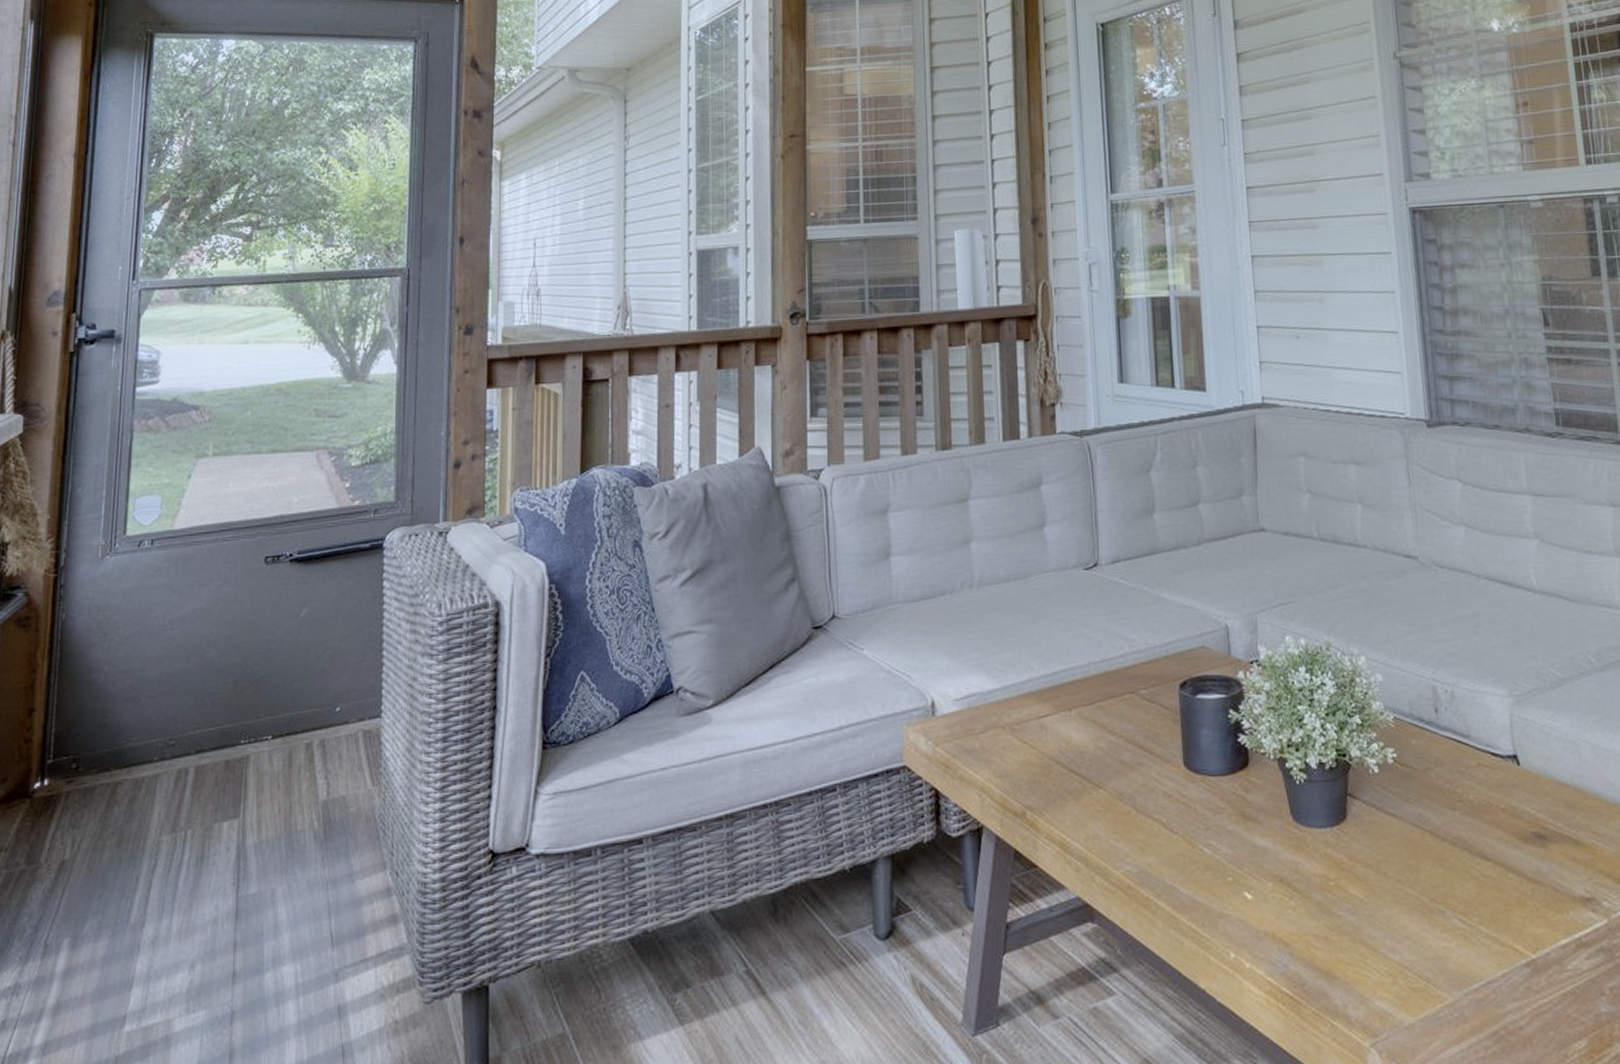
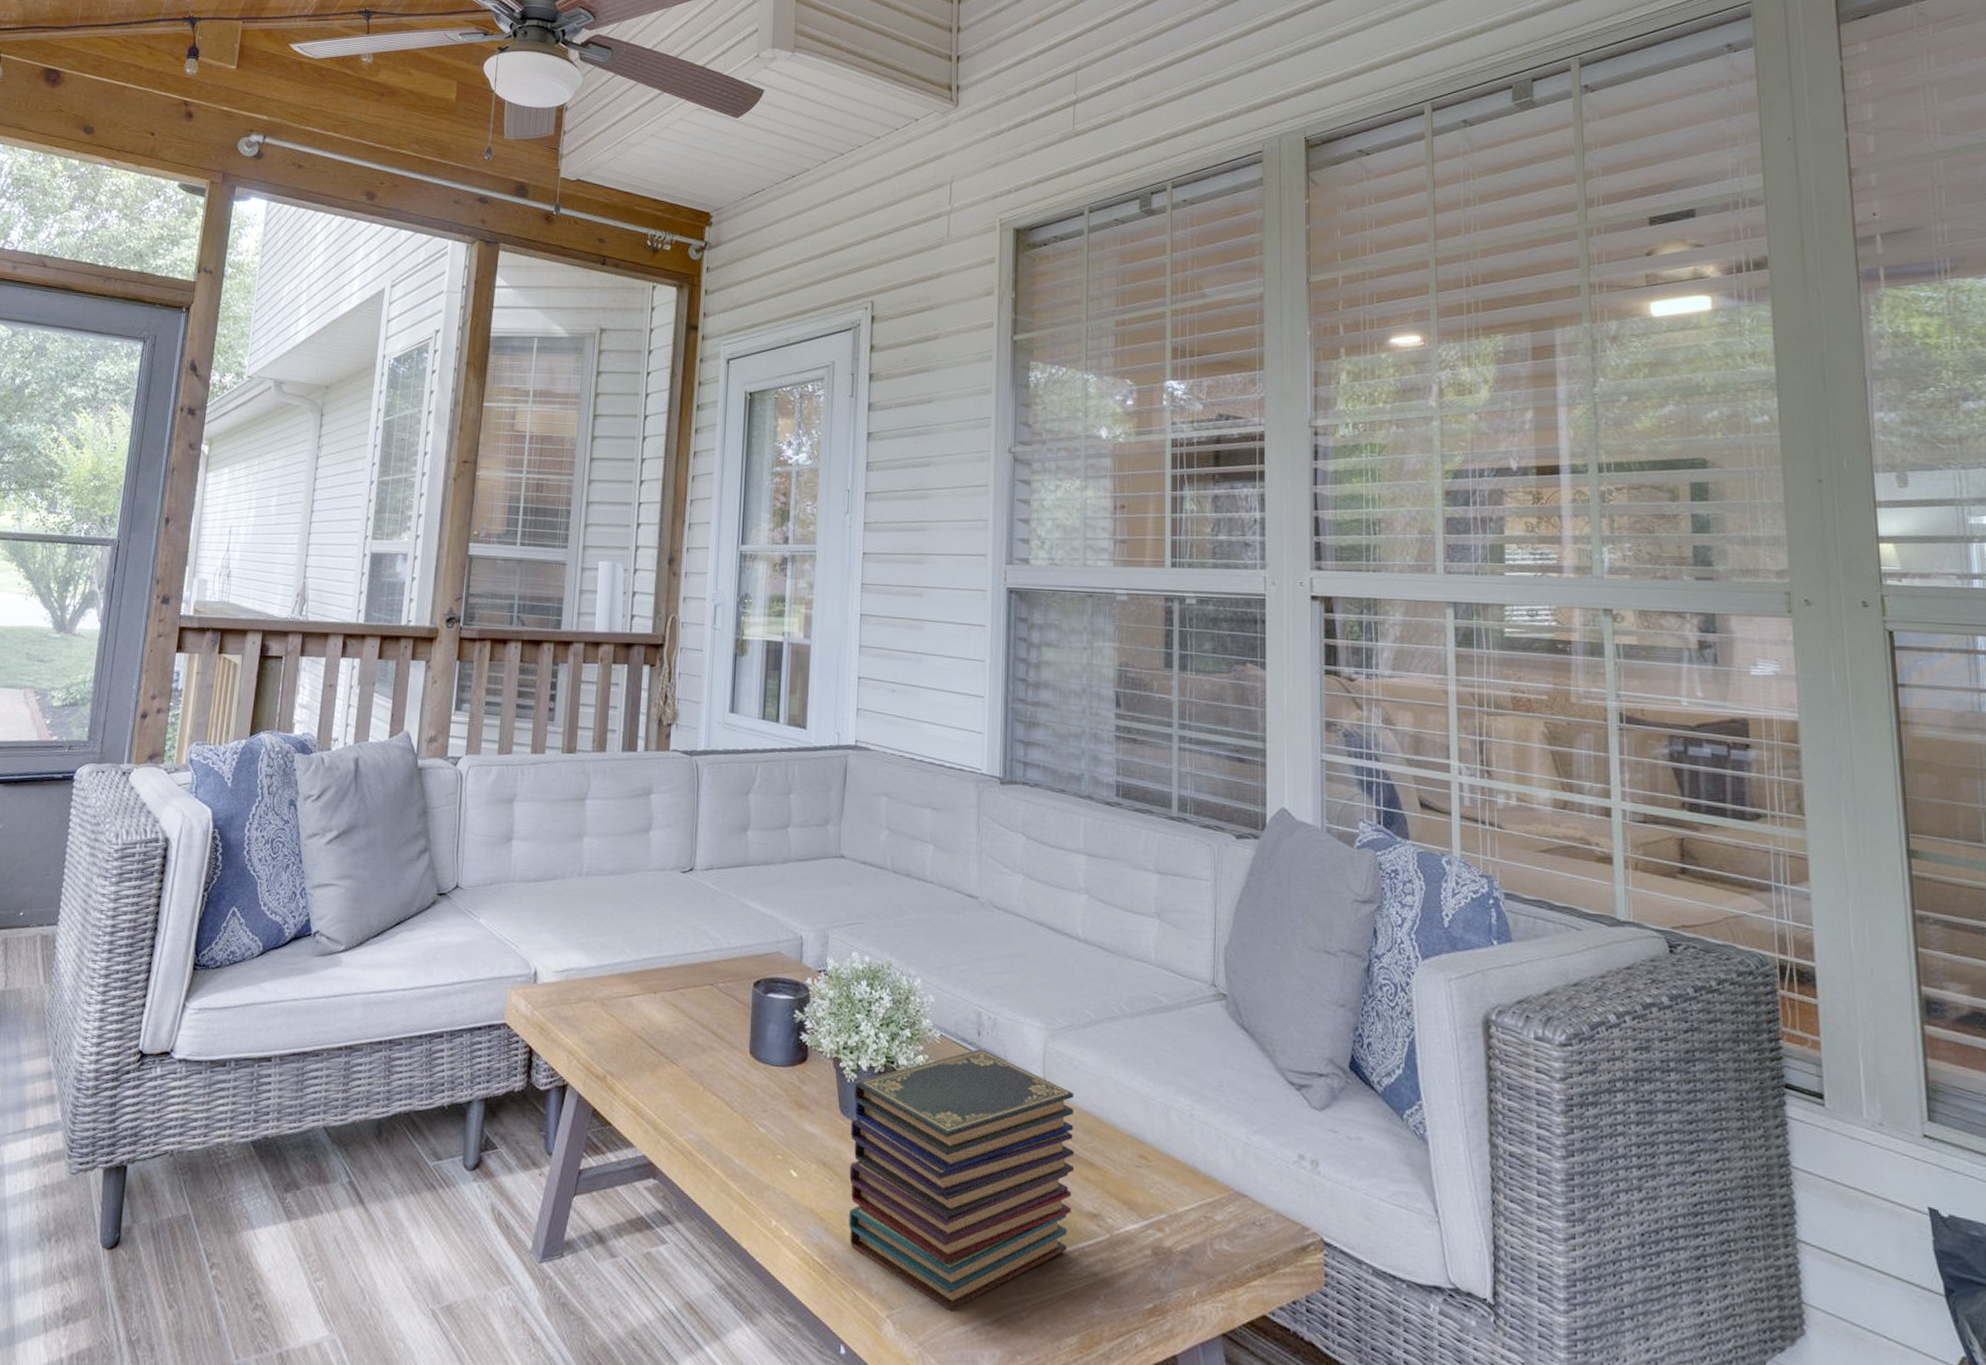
book stack: none [1304,728,1562,1030] -> present [849,1049,1075,1311]

